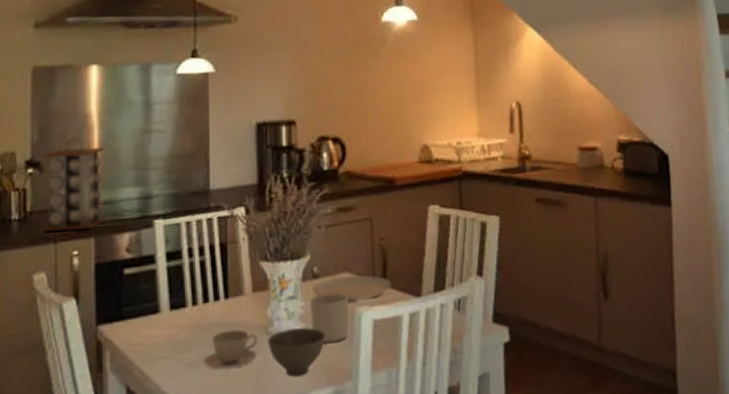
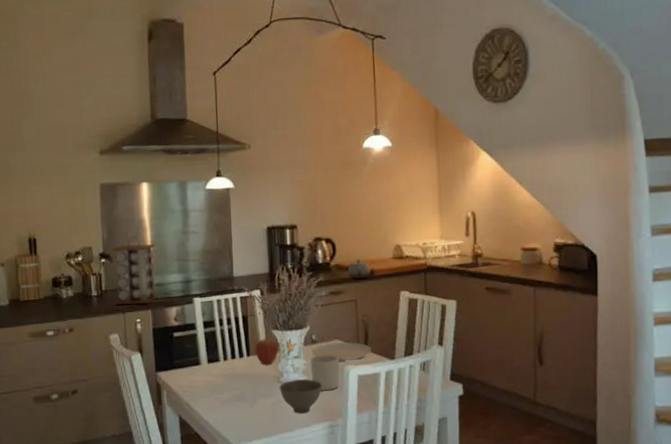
teacup: present [204,329,258,369] -> none [234,379,272,406]
fruit: none [235,272,267,310] -> present [254,338,278,365]
teapot: none [360,164,391,191] -> present [347,259,371,279]

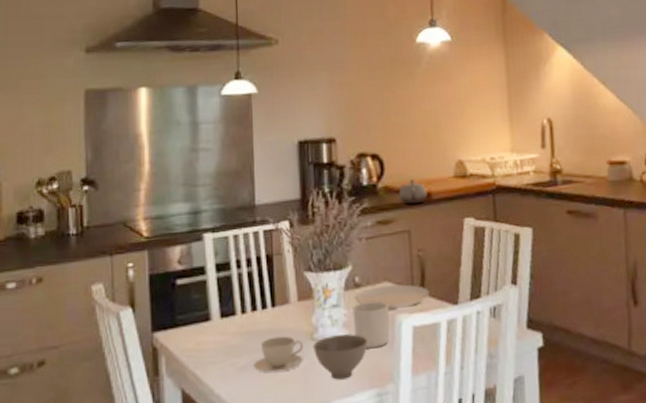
spice rack: present [112,236,159,305] -> none [97,155,158,246]
teacup: none [234,379,272,406] -> present [254,336,304,372]
fruit: present [254,338,278,365] -> none [281,282,312,317]

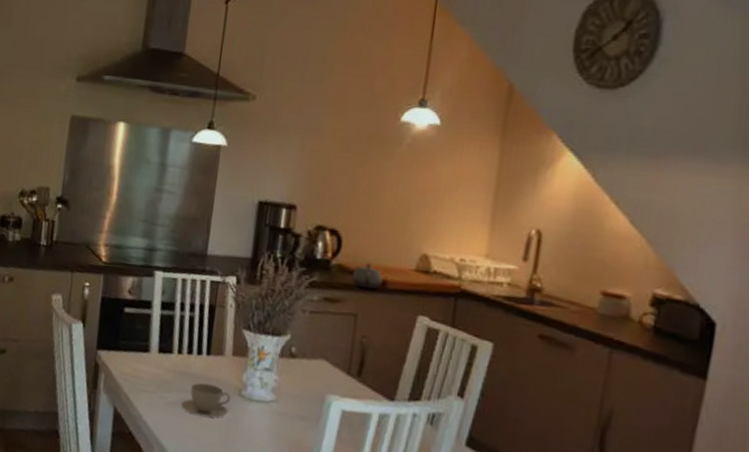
bowl: present [312,334,368,380] -> none [239,396,294,442]
mug: present [353,301,390,349] -> none [281,373,321,421]
plate: present [355,284,429,310] -> none [288,361,366,391]

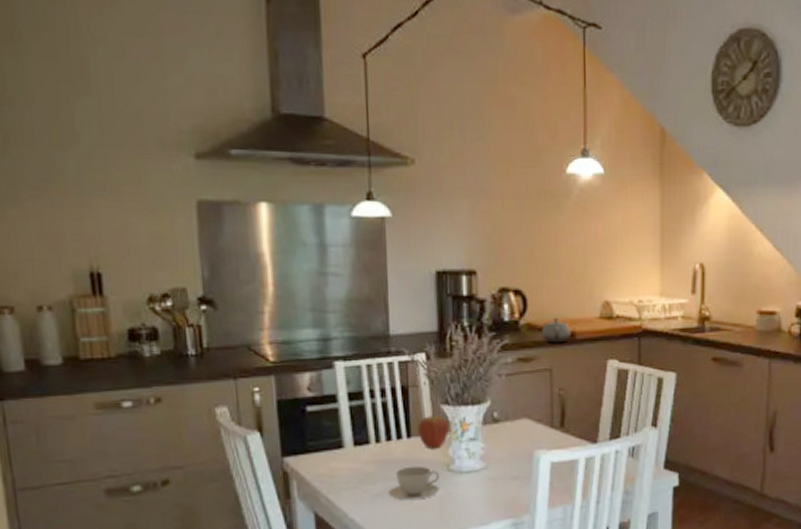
fruit: none [217,337,247,371] -> present [417,415,449,448]

